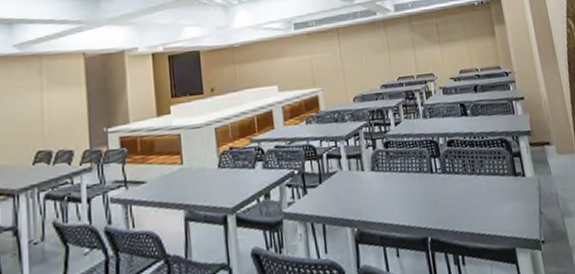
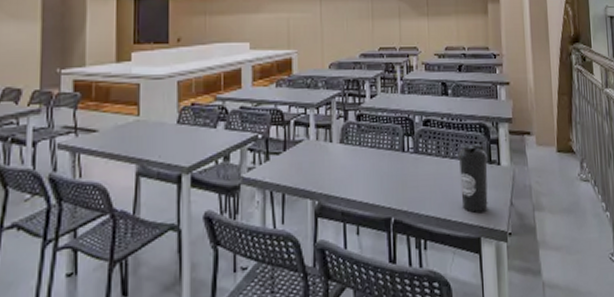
water bottle: none [483,158,519,225] -> present [458,144,489,213]

